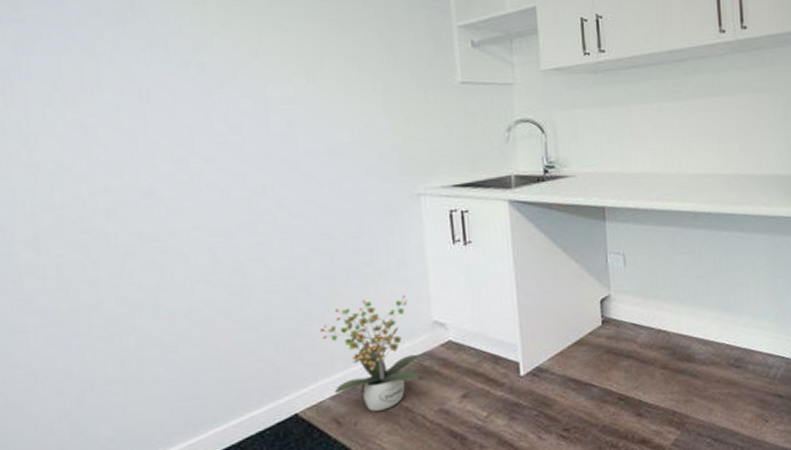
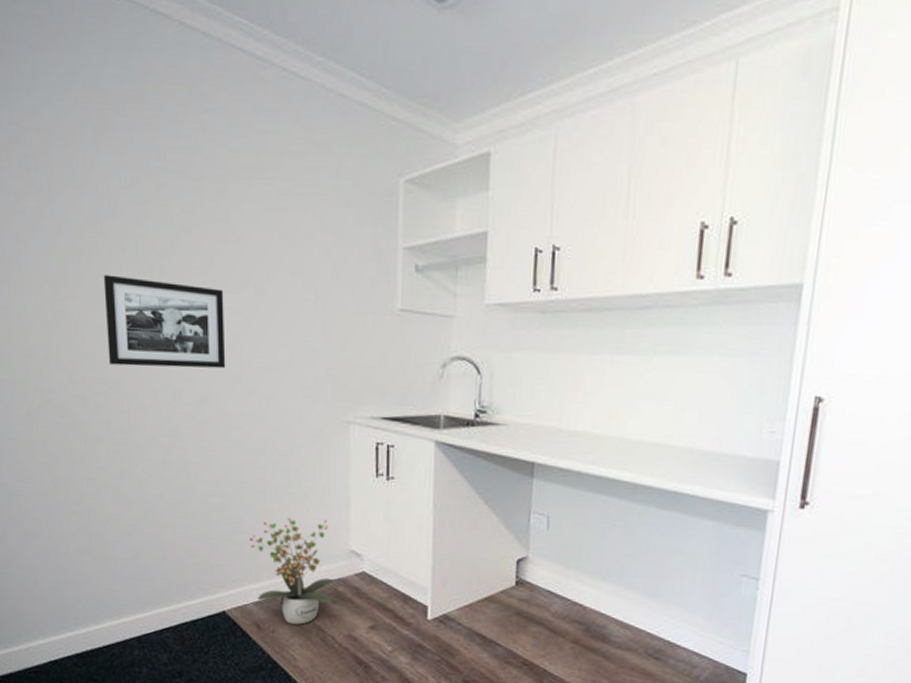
picture frame: none [128,76,280,170] -> present [103,274,226,369]

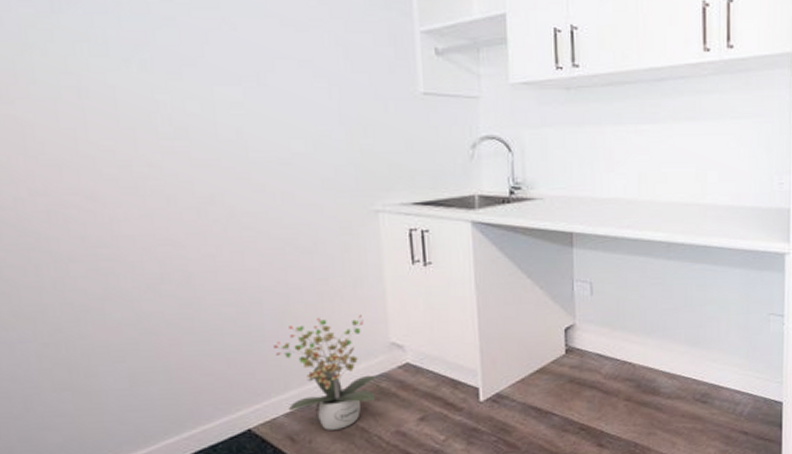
picture frame: present [103,274,226,369] -> none [65,71,230,172]

